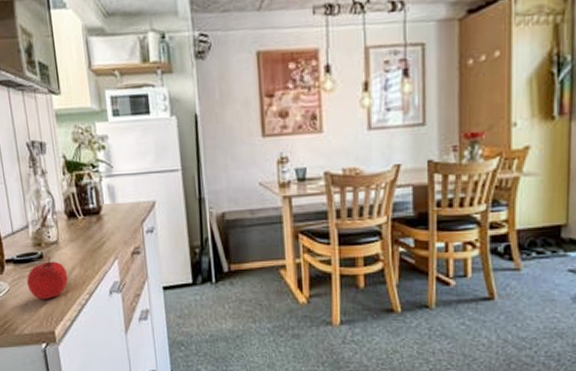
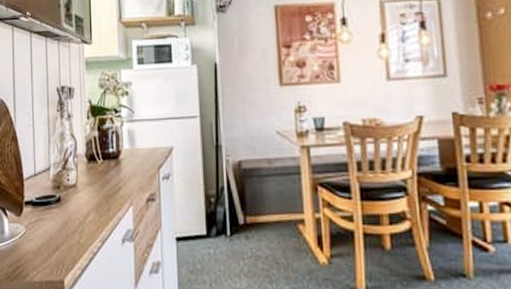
apple: present [26,257,69,299] -> none [42,201,83,245]

